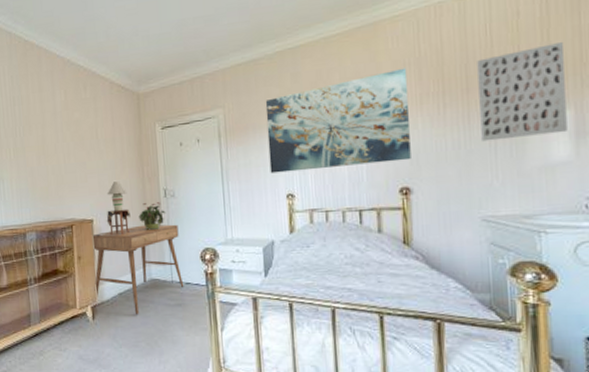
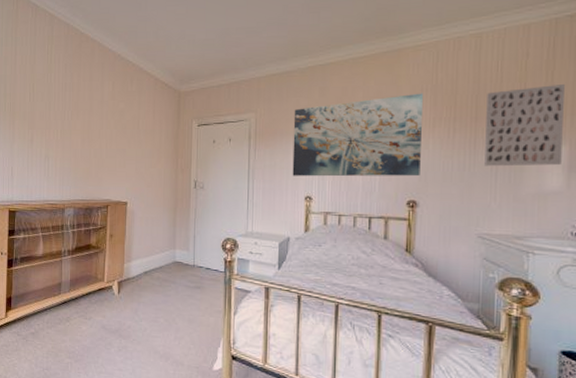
desk: present [93,224,184,315] -> none [119,211,204,293]
table lamp: present [97,181,131,236] -> none [130,169,162,218]
potted plant: present [138,202,166,230] -> none [169,192,195,217]

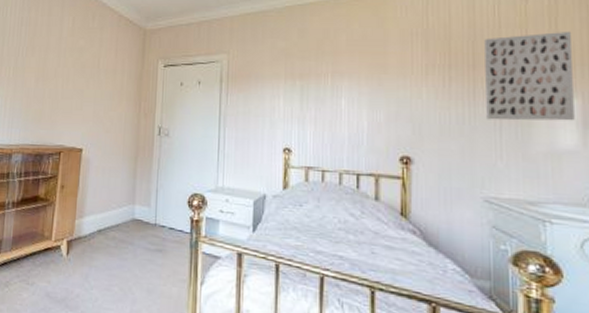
wall art: present [292,93,424,177] -> none [269,37,415,129]

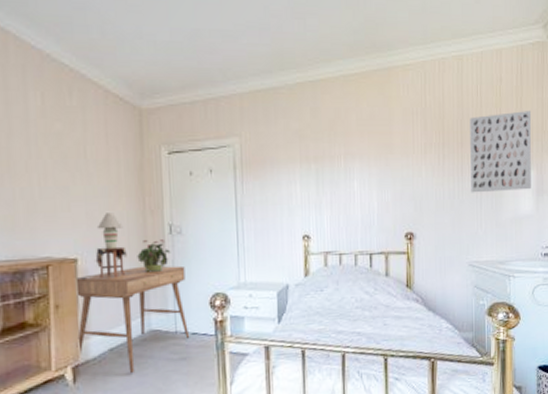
desk: none [69,160,169,256] -> present [74,265,190,374]
table lamp: none [84,113,122,168] -> present [82,213,127,279]
potted plant: none [129,139,158,167] -> present [137,239,171,272]

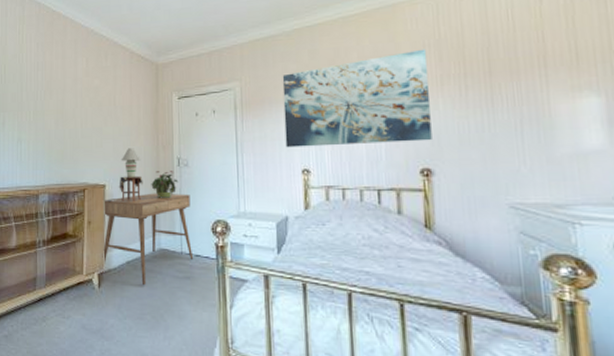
wall art: none [284,116,415,213] -> present [282,49,432,148]
wall art: present [470,110,531,193] -> none [499,28,599,126]

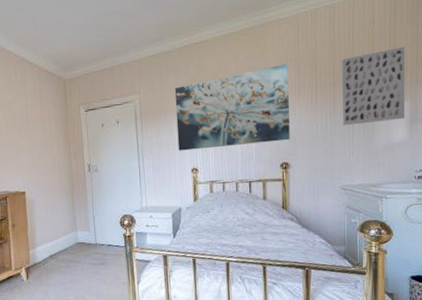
desk: present [100,193,194,286] -> none [26,195,106,274]
table lamp: present [109,148,143,201] -> none [29,158,59,206]
potted plant: present [151,171,179,198] -> none [66,176,90,200]
wall art: none [499,28,599,126] -> present [342,46,405,126]

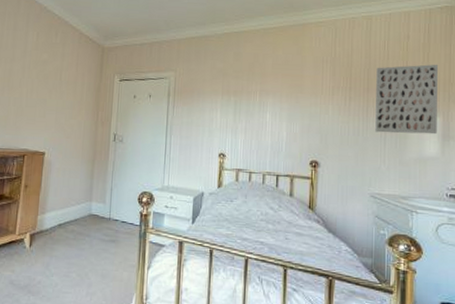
wall art: present [174,63,290,151] -> none [207,63,325,139]

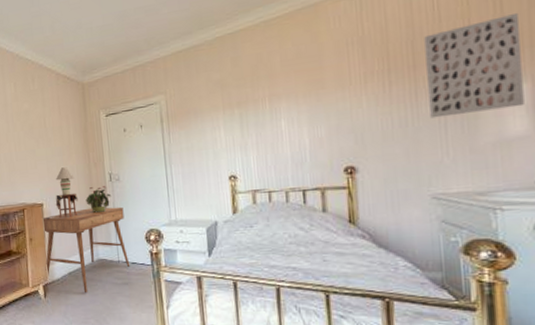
desk: none [32,163,122,247] -> present [43,207,130,294]
table lamp: none [47,121,81,170] -> present [47,167,78,219]
potted plant: none [87,144,113,169] -> present [85,186,112,213]

